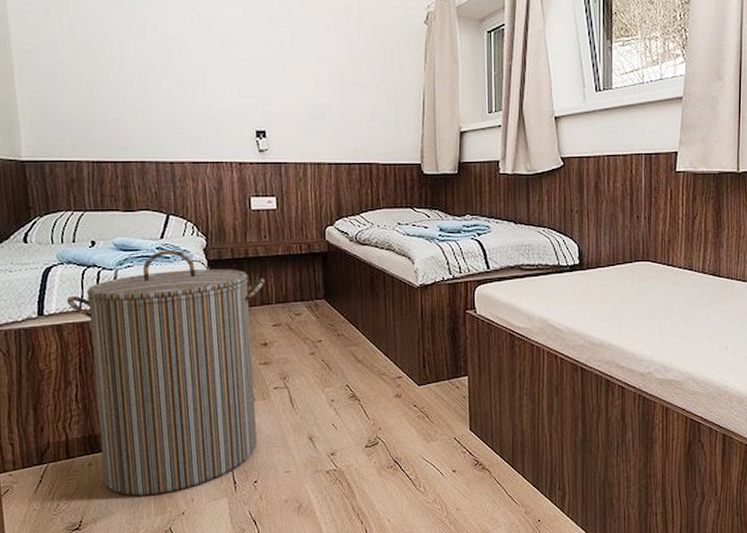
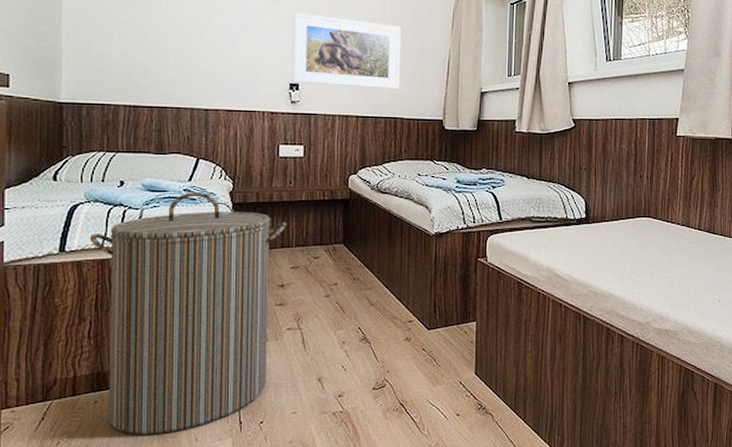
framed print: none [253,53,373,133] -> present [292,13,401,90]

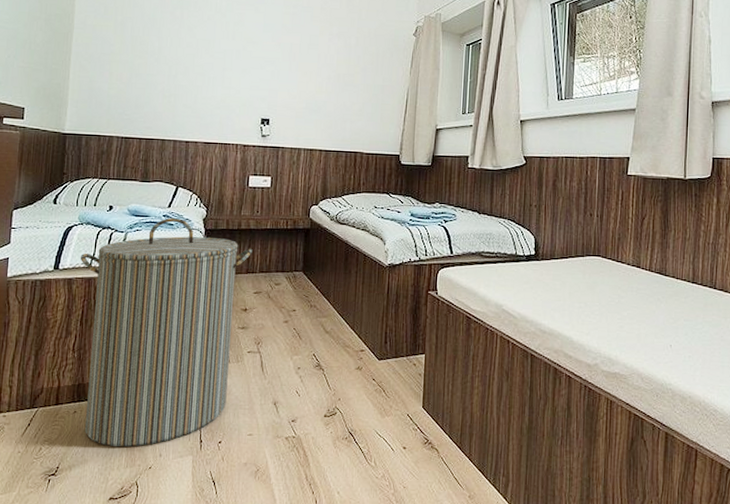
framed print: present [292,13,401,90] -> none [263,54,364,126]

